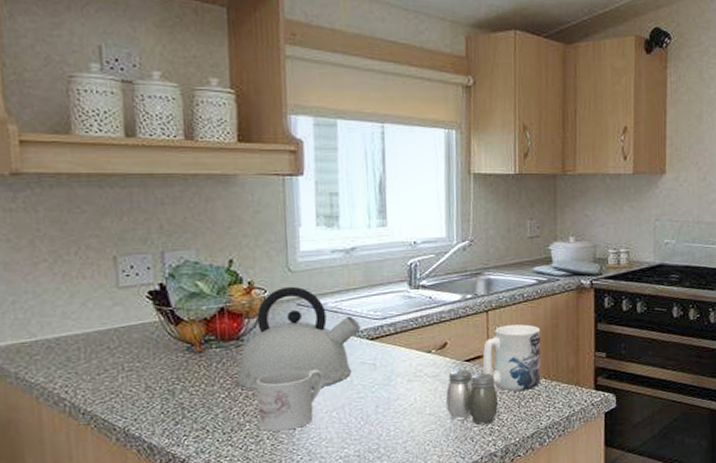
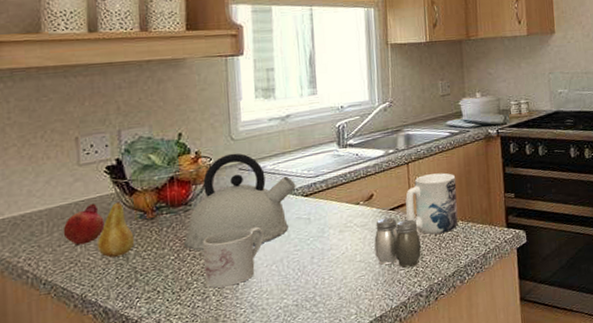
fruit: none [102,330,148,375] -> present [63,203,105,246]
fruit: none [139,331,181,391] -> present [96,201,135,258]

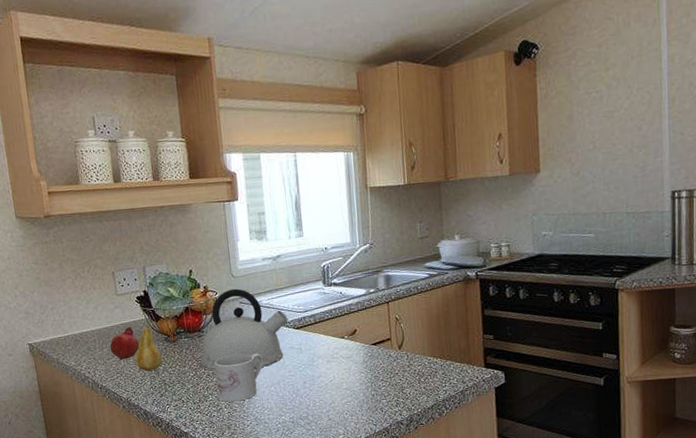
salt and pepper shaker: present [374,217,421,268] -> none [358,351,402,398]
mug: present [405,172,458,235] -> none [386,312,437,370]

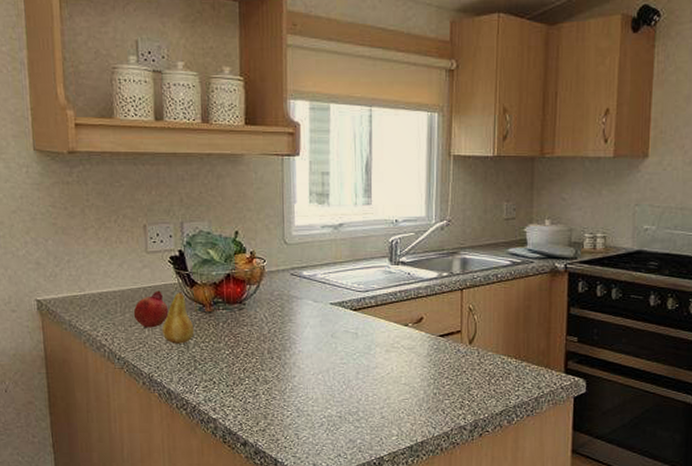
kettle: present [200,288,288,371] -> none [238,257,345,352]
mug: present [214,353,264,402] -> none [255,334,312,388]

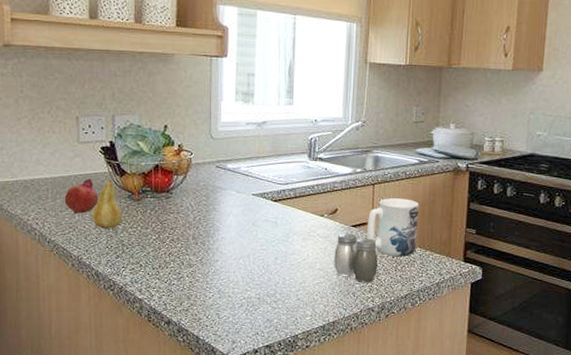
salt and pepper shaker: none [421,343,469,398] -> present [334,233,378,282]
mug: none [455,304,513,368] -> present [366,198,419,256]

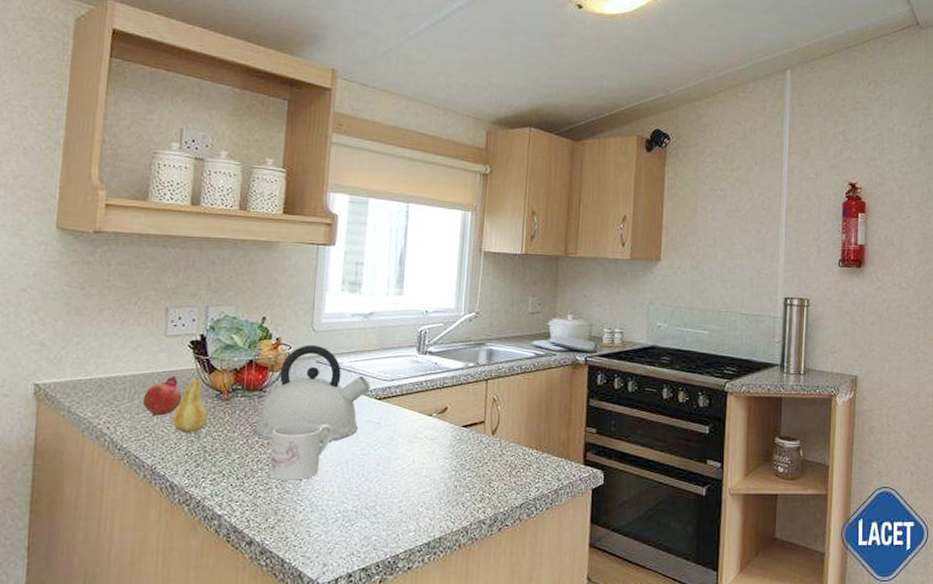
kettle: none [165,151,267,238] -> present [254,344,371,442]
mug: none [180,221,234,271] -> present [269,423,333,481]
salt and pepper shaker: present [334,233,378,282] -> none [442,434,490,490]
mug: present [366,198,419,256] -> none [478,395,536,460]

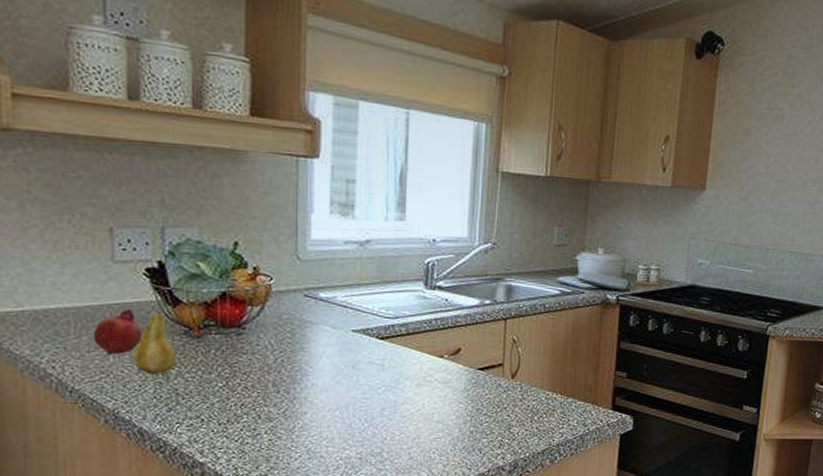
kettle: present [254,344,371,442] -> none [235,275,371,385]
mug: present [269,423,333,481] -> none [256,364,328,426]

